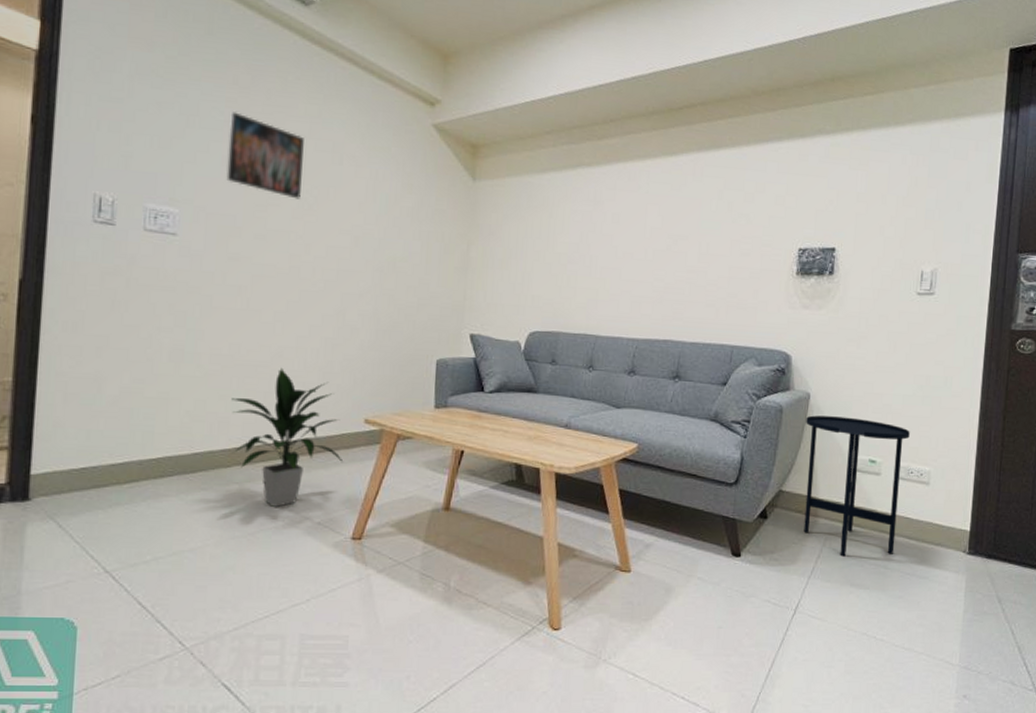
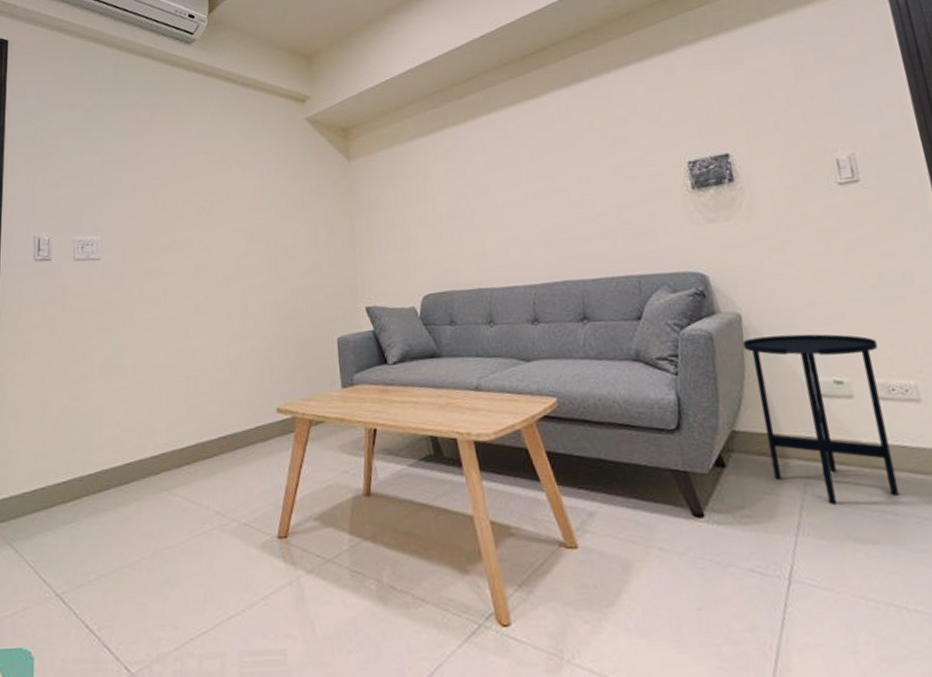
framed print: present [226,112,304,200] -> none [136,144,199,209]
indoor plant: present [231,367,344,507] -> none [155,368,262,511]

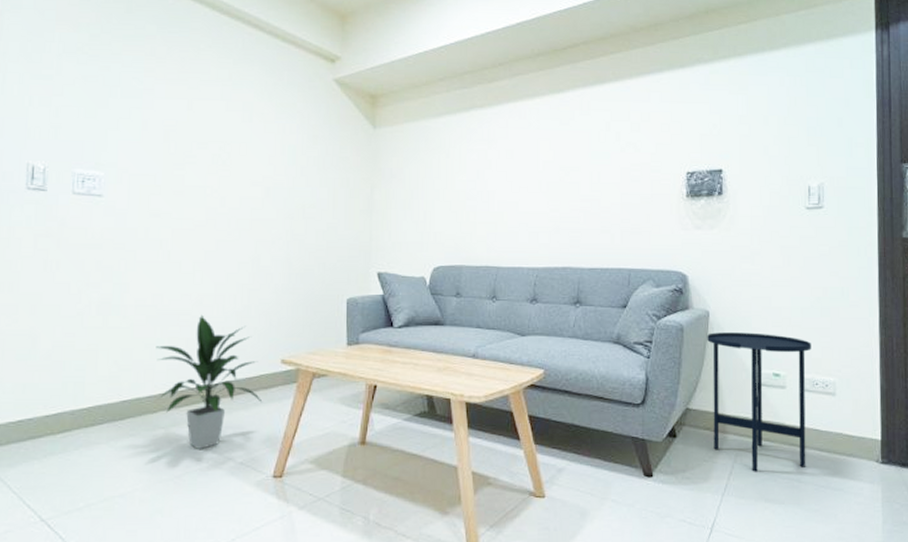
indoor plant: none [155,368,262,511] -> present [156,314,263,449]

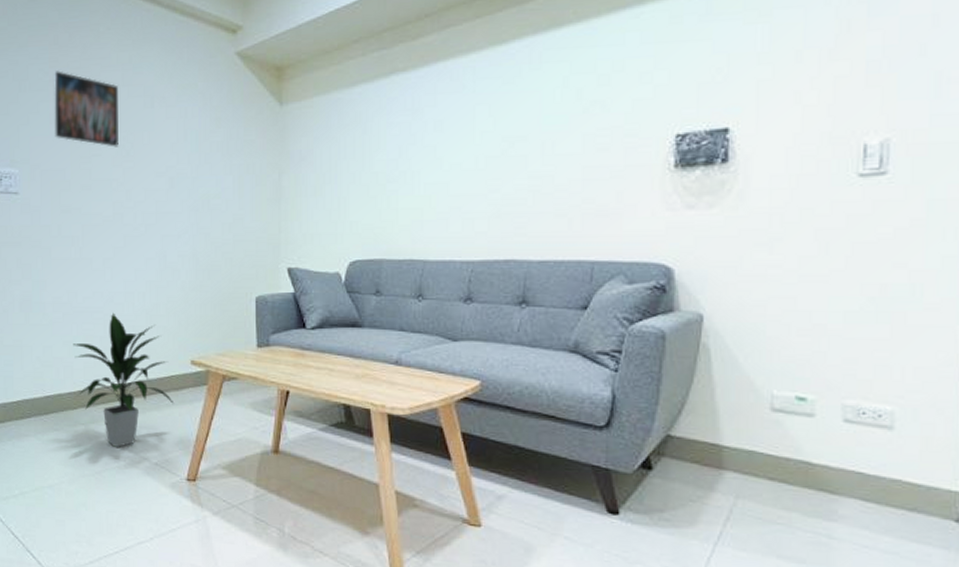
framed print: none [147,80,216,156] -> present [54,71,119,147]
side table: present [707,332,811,472] -> none [699,342,858,520]

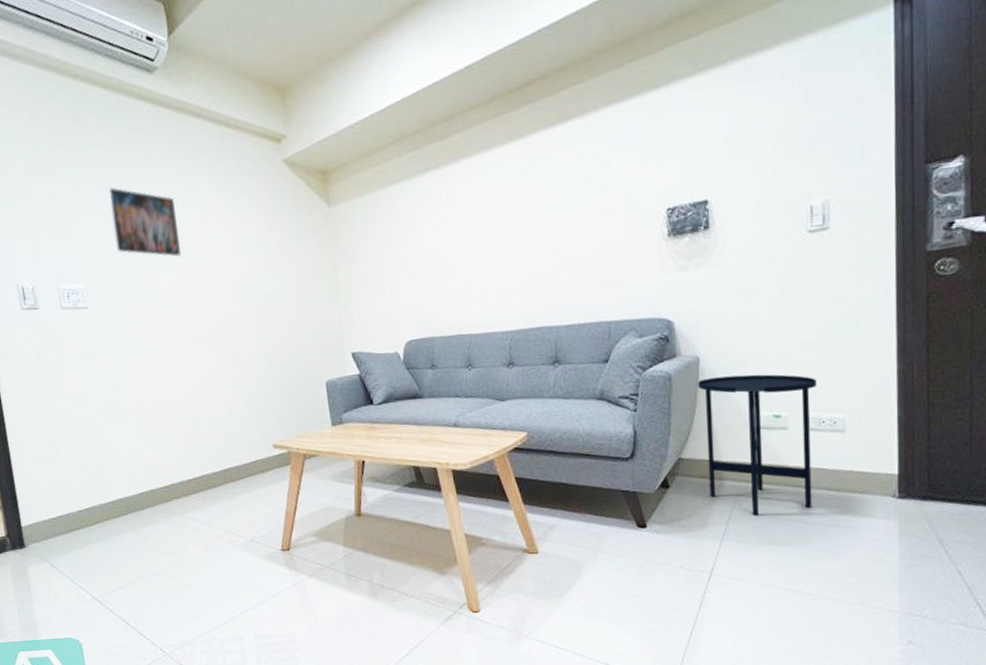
indoor plant: present [73,312,175,447] -> none [160,409,262,531]
side table: none [699,342,858,520] -> present [698,374,817,516]

